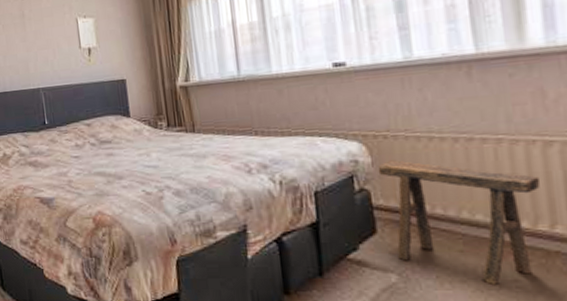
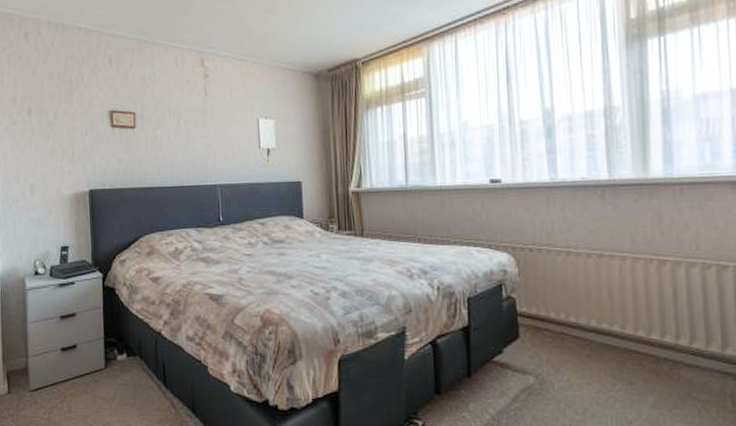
stool: present [377,160,541,284] -> none [523,271,655,387]

